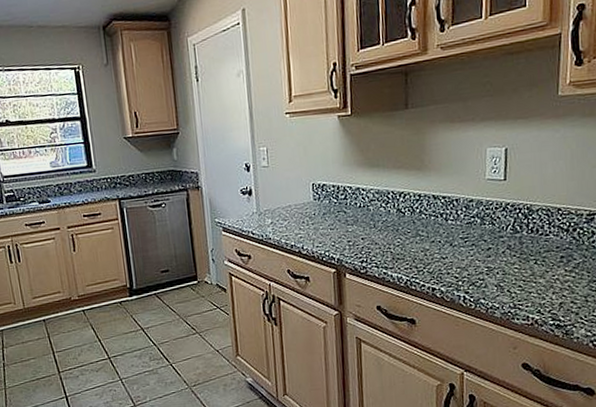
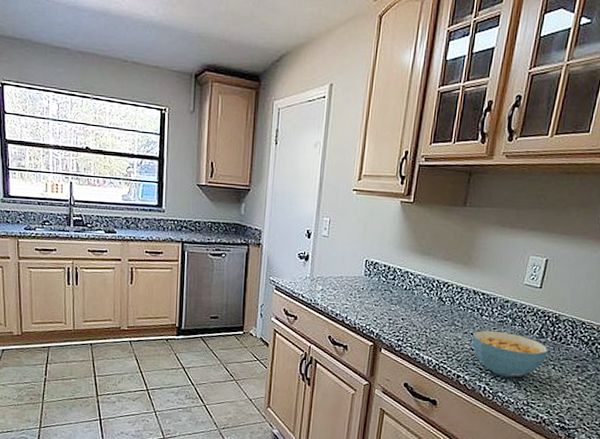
cereal bowl: none [441,233,527,282] -> present [472,330,549,378]

